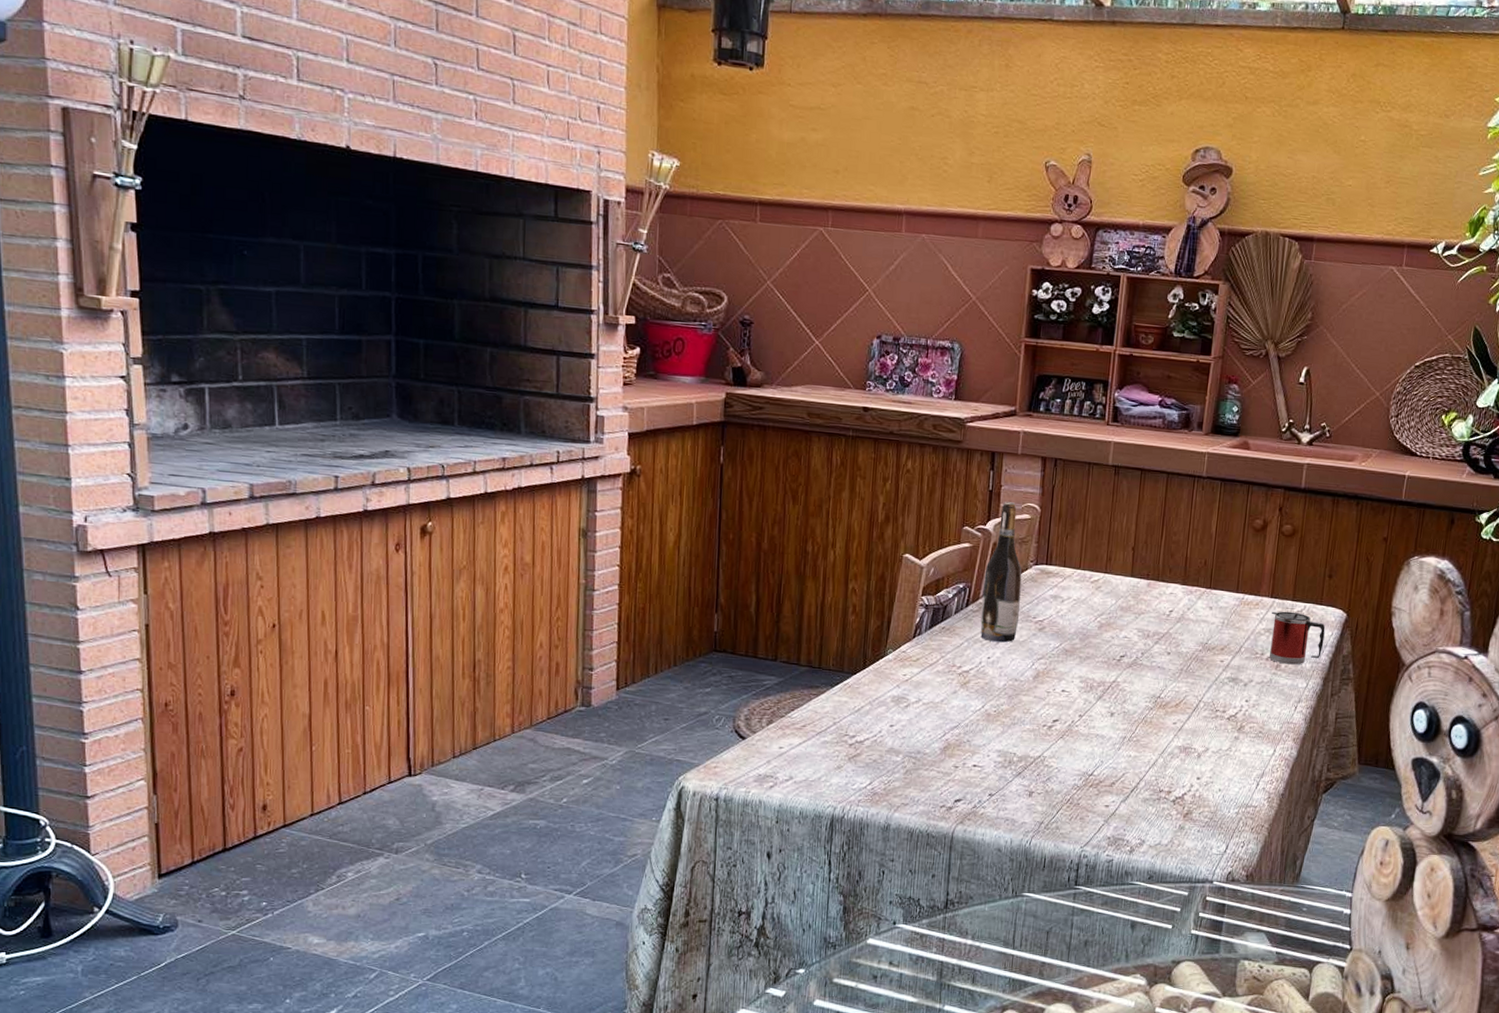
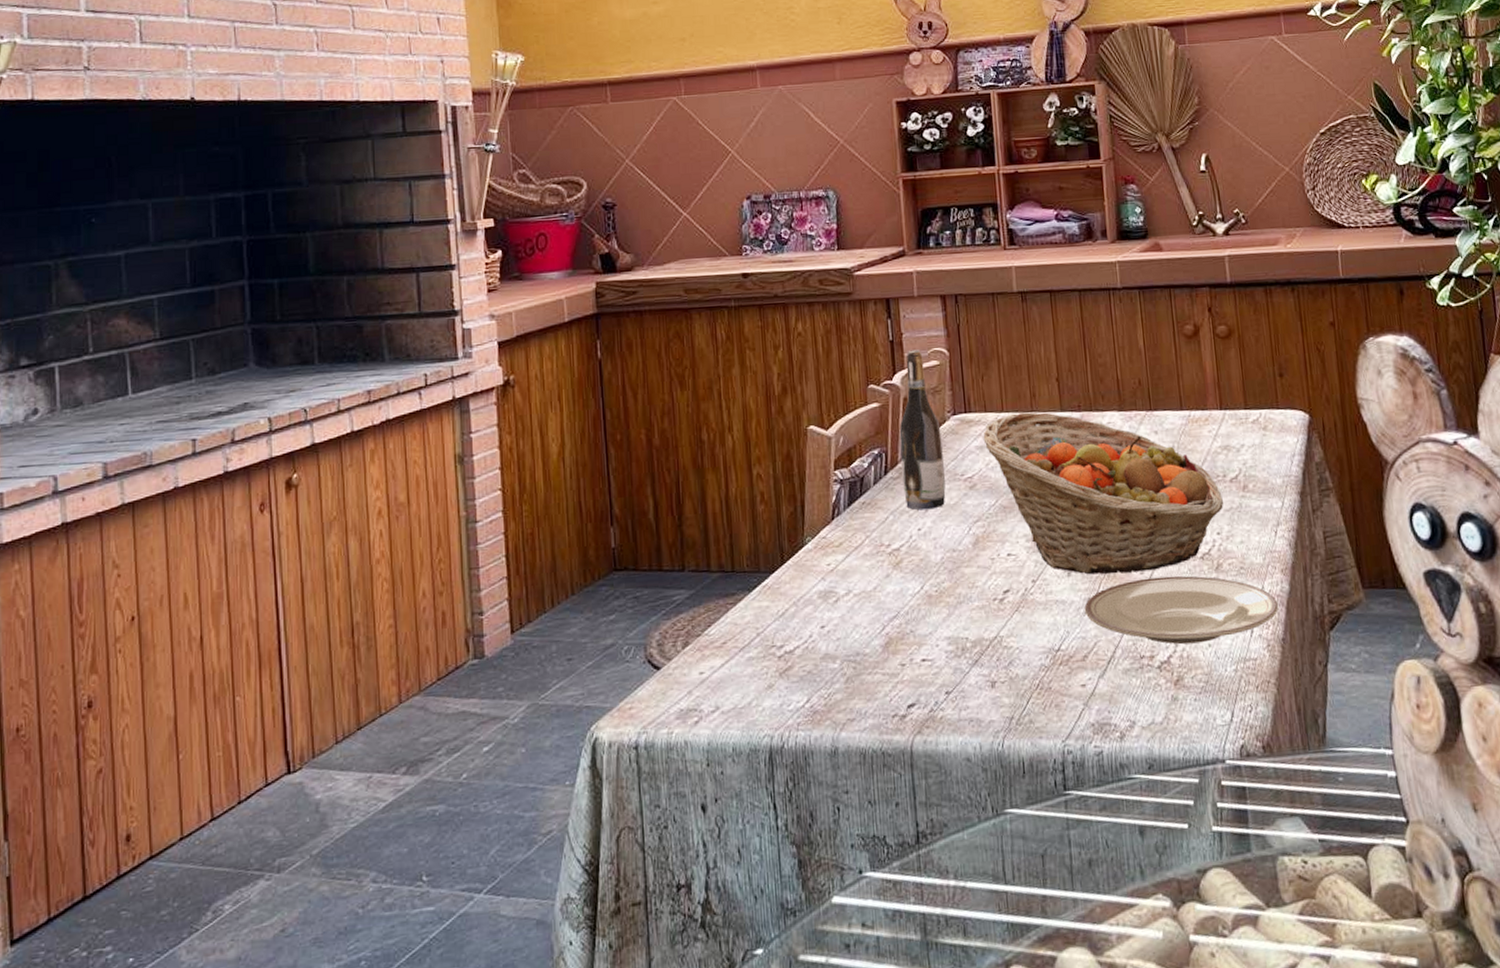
fruit basket: none [1058,572,1257,723] -> present [983,412,1224,575]
plate: none [1119,728,1285,787] -> present [1084,576,1279,645]
mug: present [1269,611,1326,665] -> none [1224,421,1291,484]

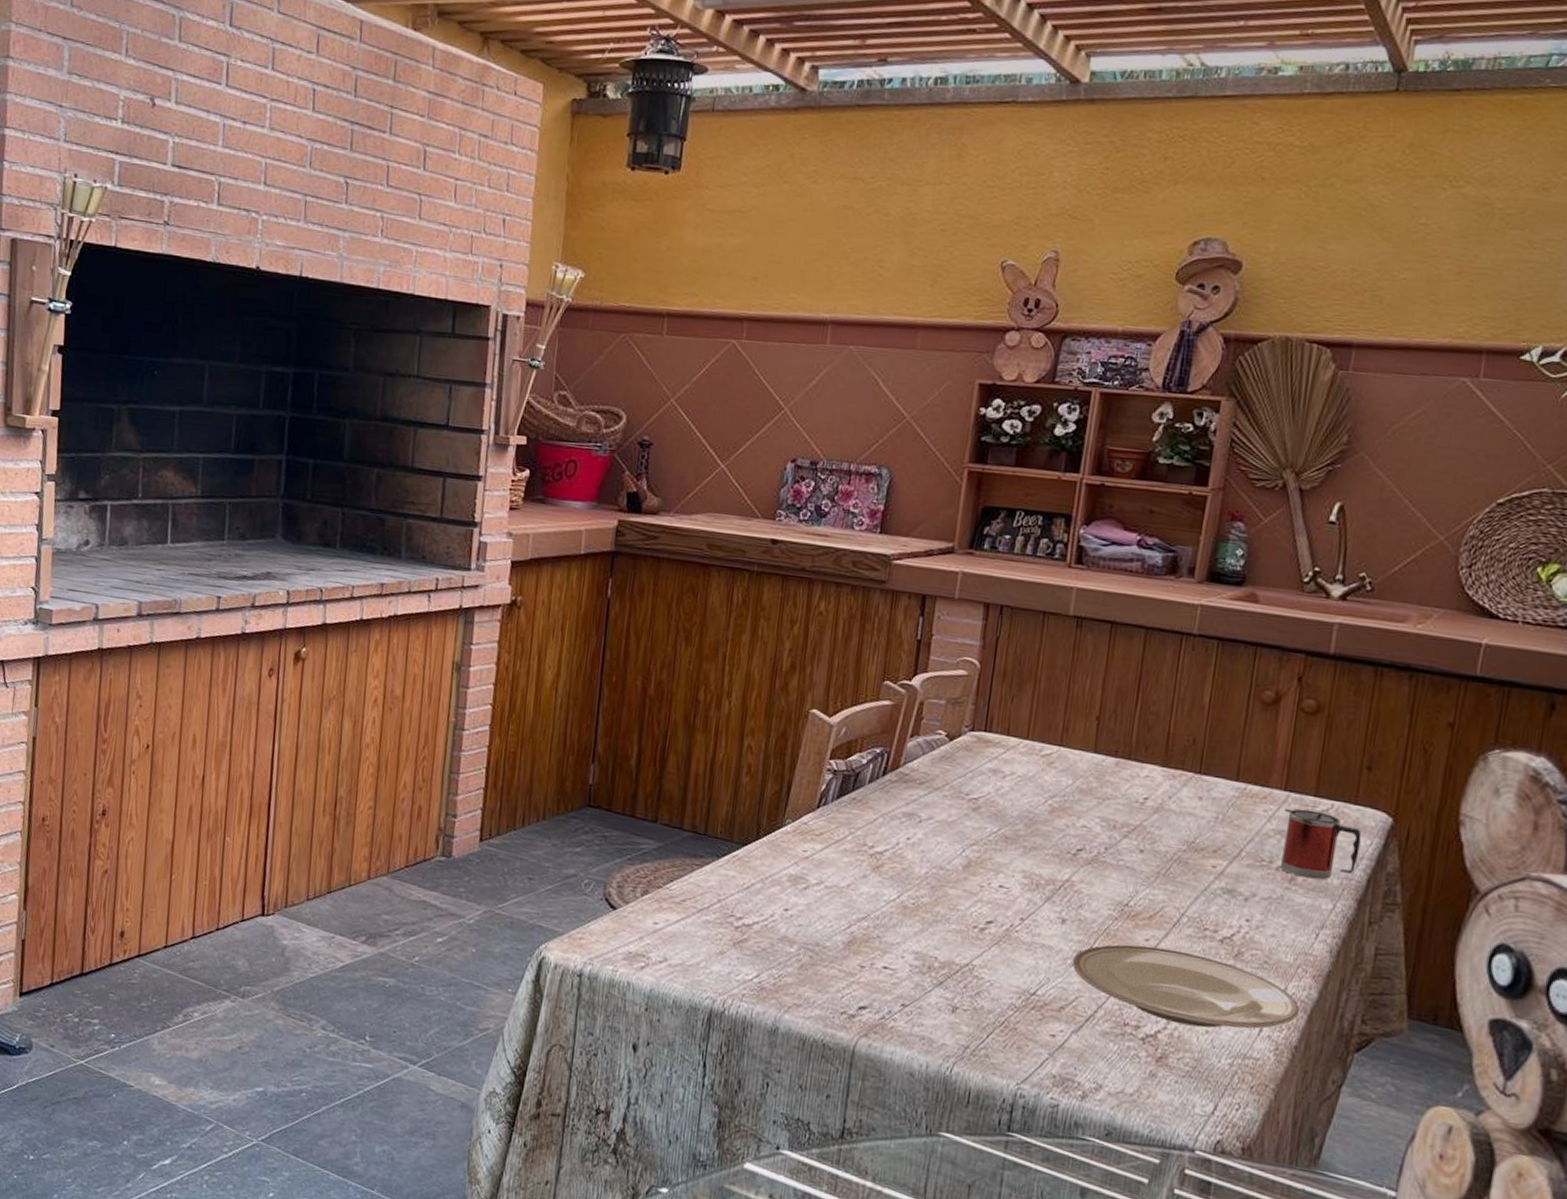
wine bottle: present [899,350,946,510] -> none [899,654,954,822]
fruit basket: present [983,412,1224,575] -> none [998,743,1263,941]
mug: none [1224,421,1291,484] -> present [1280,808,1362,880]

